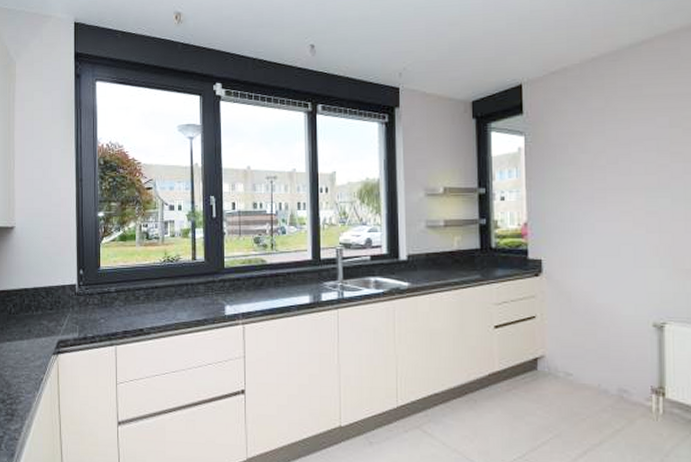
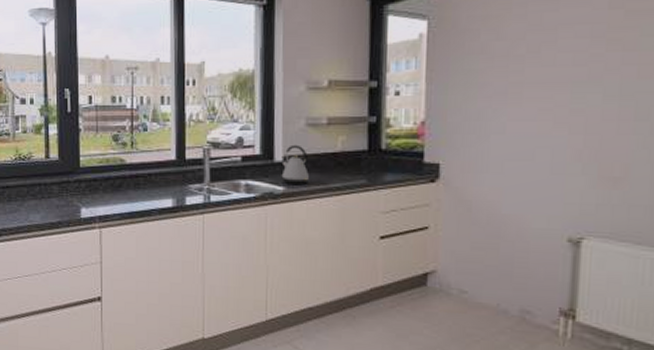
kettle: none [406,244,431,281] -> present [281,144,310,186]

